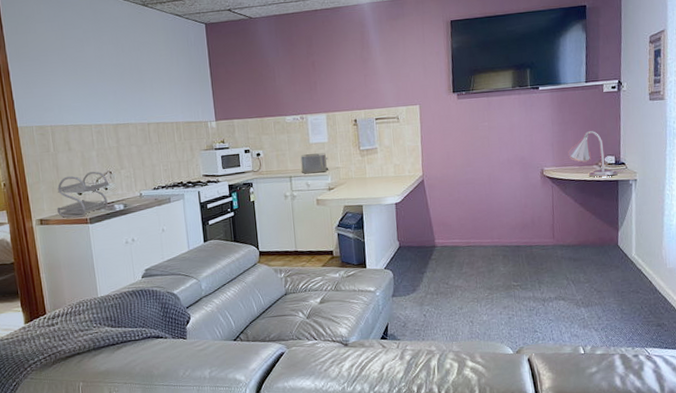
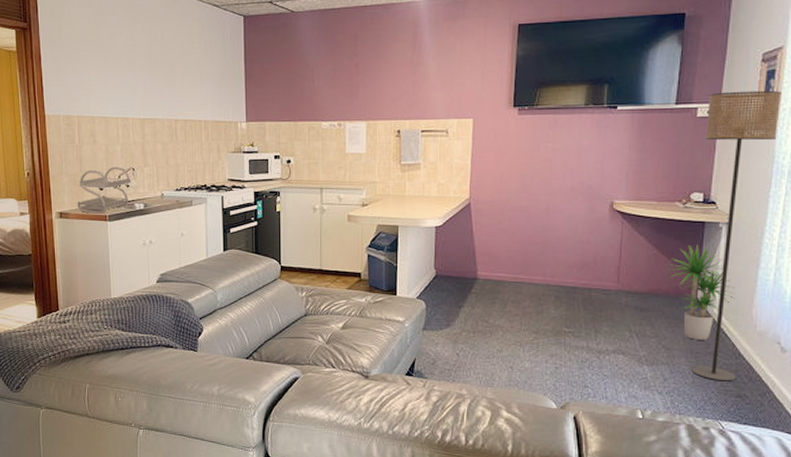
toaster: present [300,153,328,174] -> none [334,164,365,187]
table lamp: present [568,131,618,178] -> none [645,162,705,216]
potted plant: none [592,200,648,282] -> present [668,244,735,340]
floor lamp: none [611,66,668,315] -> present [692,90,782,382]

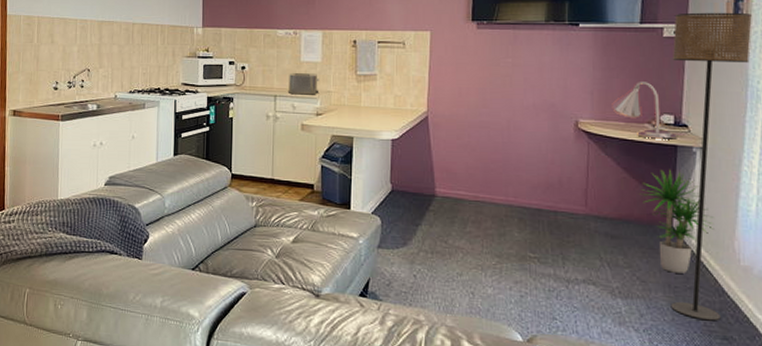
dish rack: present [77,166,131,214] -> none [31,67,86,113]
toaster: none [334,164,365,187] -> present [289,72,320,96]
table lamp: none [645,162,705,216] -> present [612,82,677,139]

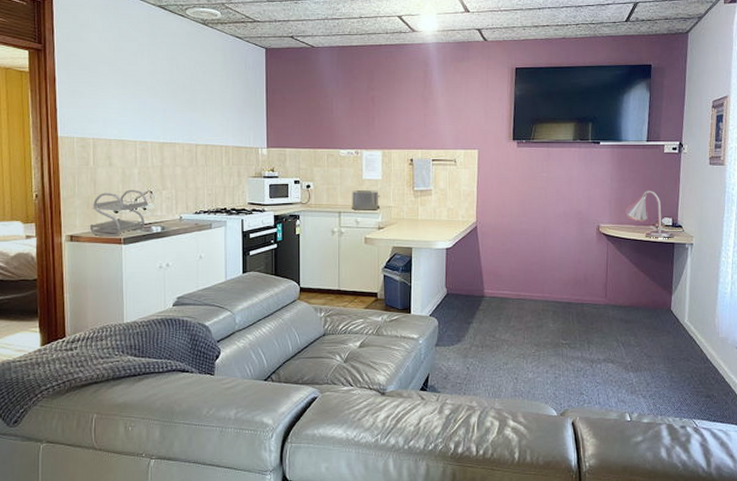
dish rack: none [31,67,86,113] -> present [89,189,149,237]
potted plant: present [639,169,714,274] -> none [646,263,701,347]
floor lamp: present [670,12,752,321] -> none [669,132,729,384]

